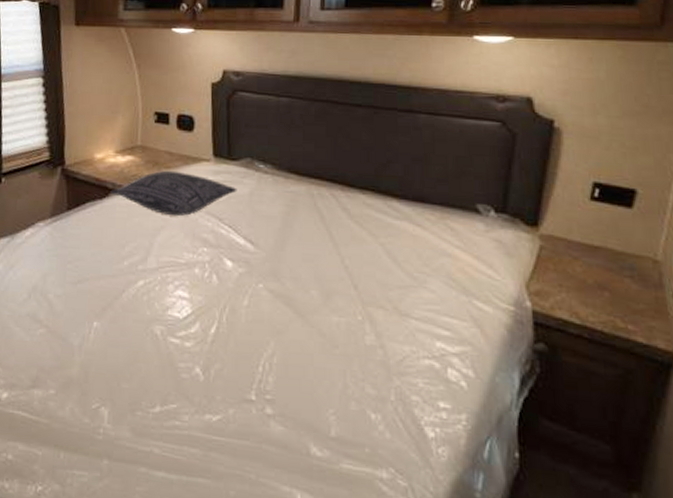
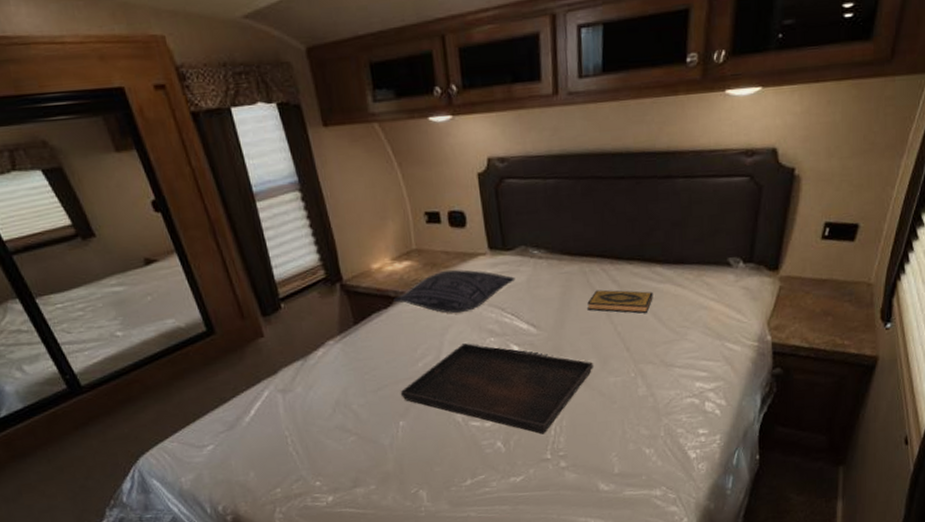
serving tray: none [100,249,314,369] -> present [400,343,593,435]
hardback book: none [313,216,388,249] -> present [587,289,653,314]

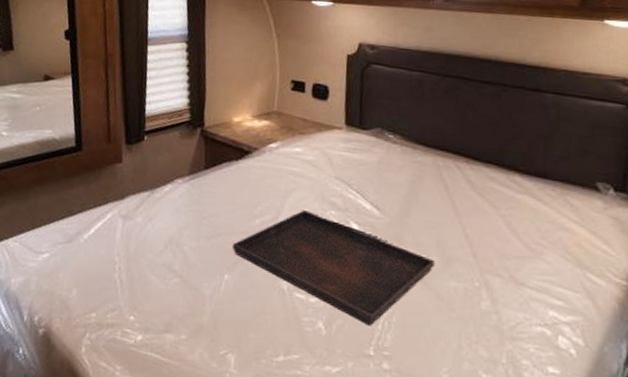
pillow: present [393,269,516,313] -> none [246,136,367,180]
hardback book: present [587,289,653,314] -> none [436,186,509,221]

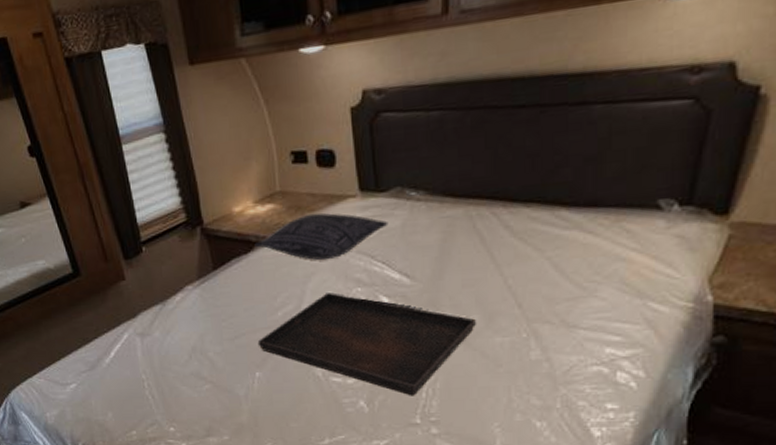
pillow: none [246,136,367,180] -> present [254,213,388,260]

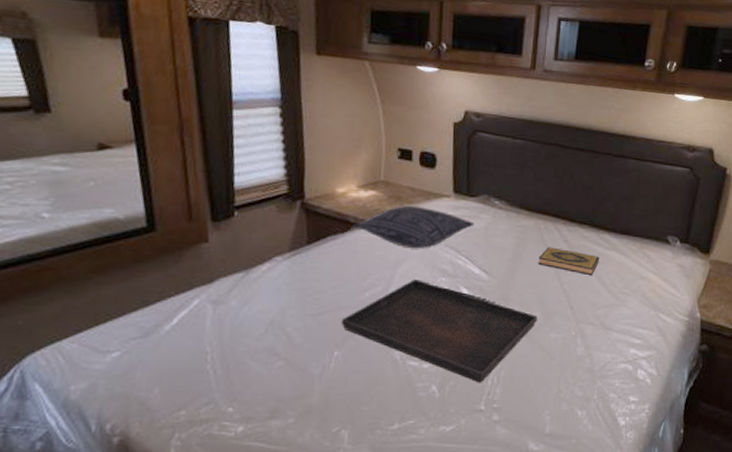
hardback book: none [472,236,555,265] -> present [538,247,599,275]

